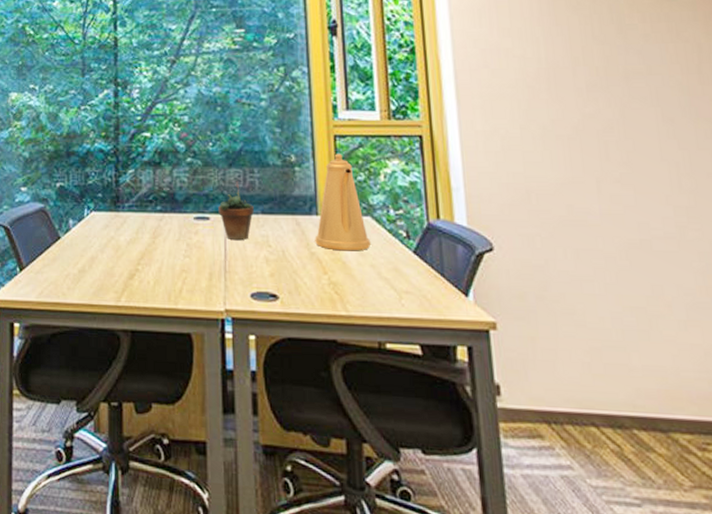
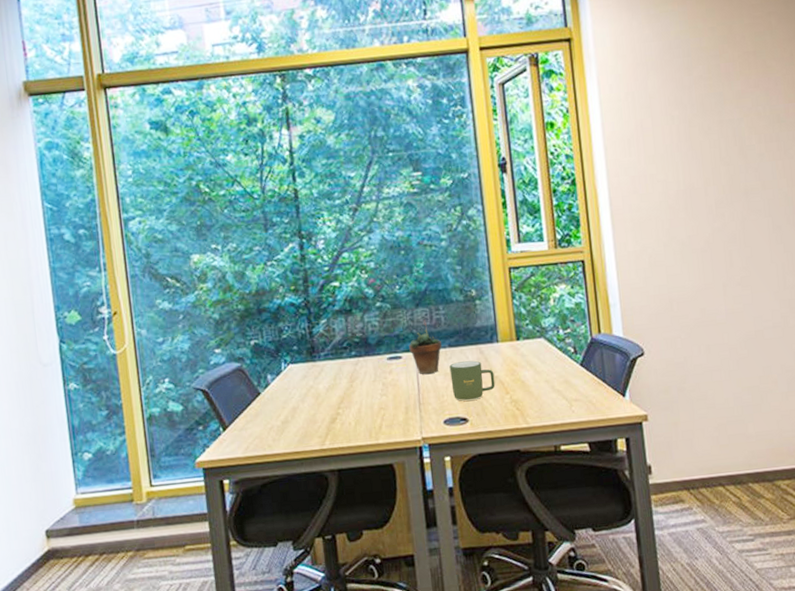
mug: none [261,231,312,277] -> present [449,360,496,402]
coffee pot: present [315,154,372,251] -> none [497,284,545,372]

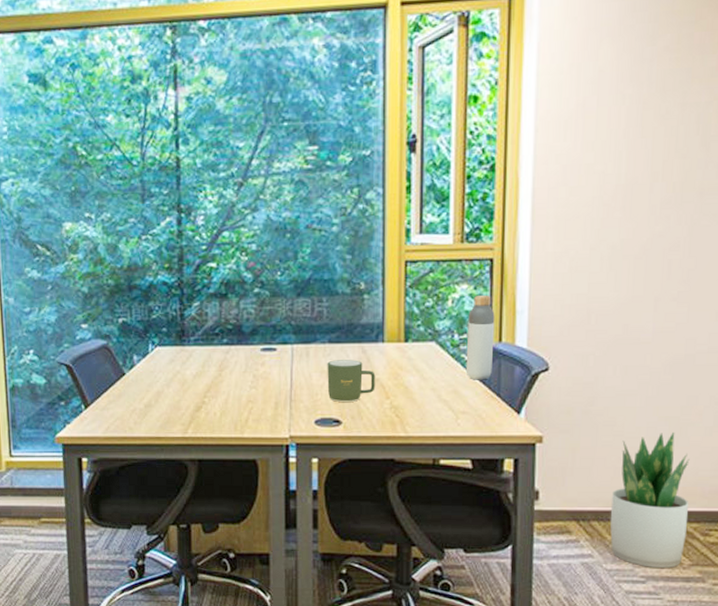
succulent plant: present [409,319,442,374] -> none [285,310,321,369]
bottle: none [569,293,596,370] -> present [465,296,495,380]
planter: none [713,399,782,526] -> present [609,431,690,569]

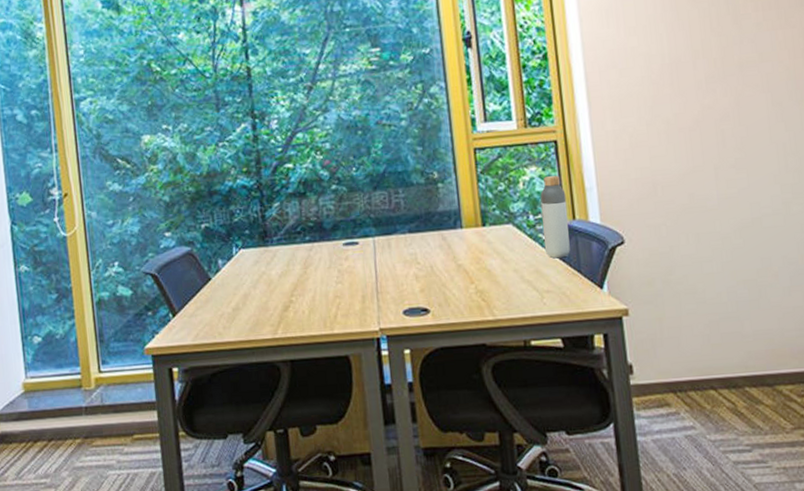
mug: present [327,360,376,403] -> none [409,247,459,291]
planter: present [609,431,690,569] -> none [703,294,784,435]

